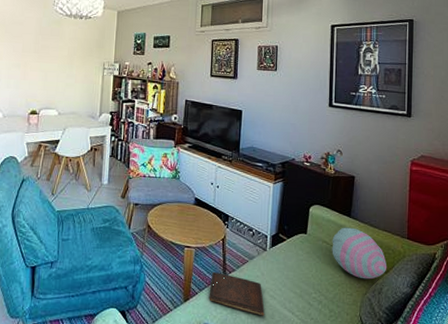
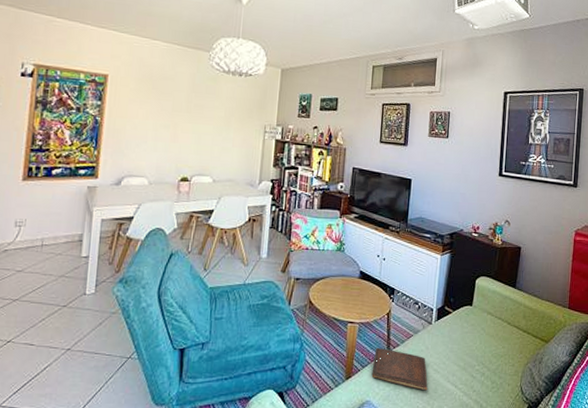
cushion: present [332,227,387,280] -> none [496,298,549,350]

